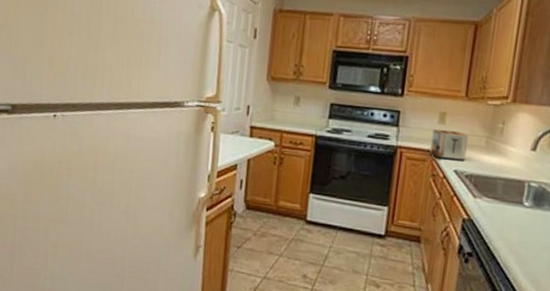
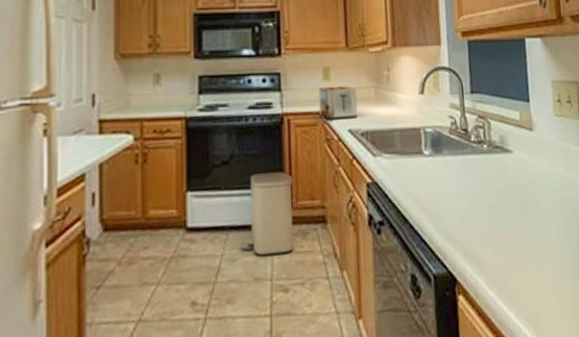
pedal bin: none [345,190,398,260] -> present [240,171,293,258]

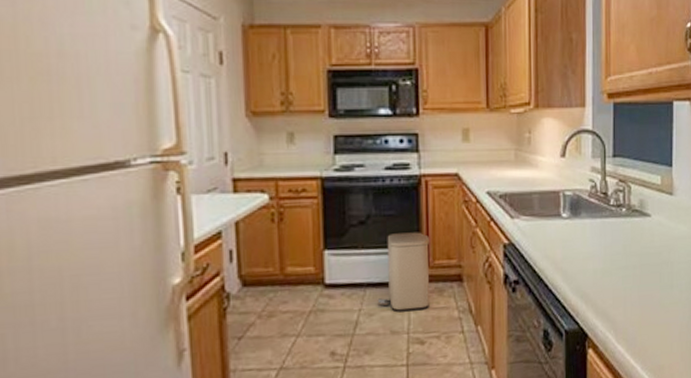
toaster: present [319,85,358,121] -> none [457,147,497,183]

